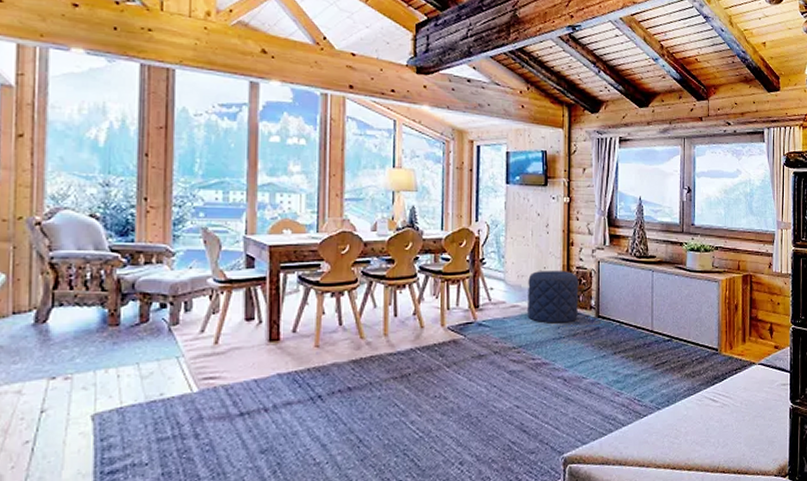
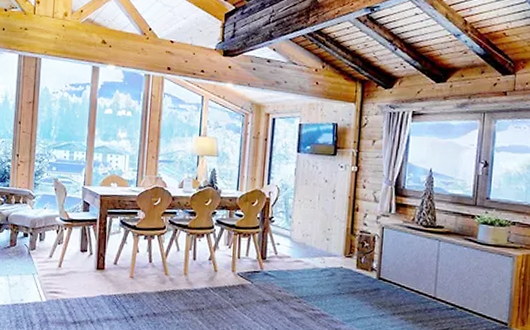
pouf: present [527,270,579,323] -> none [309,232,362,281]

